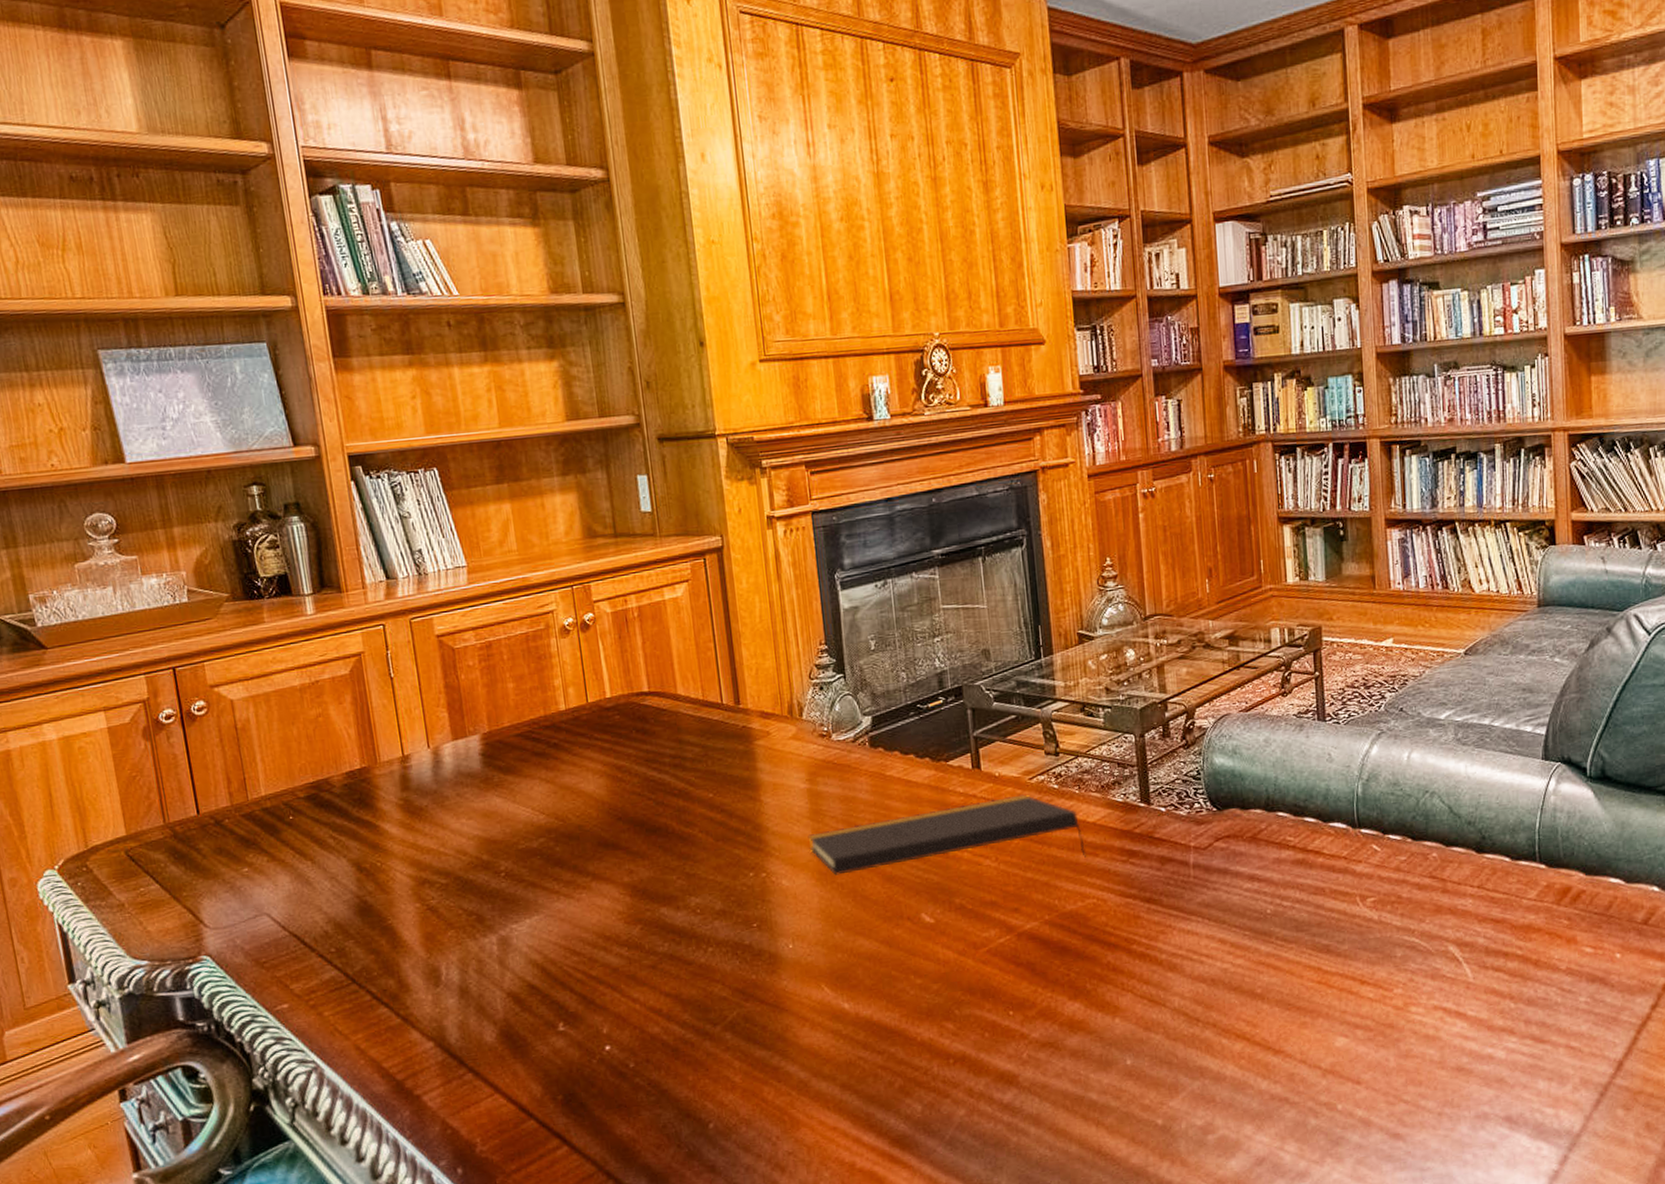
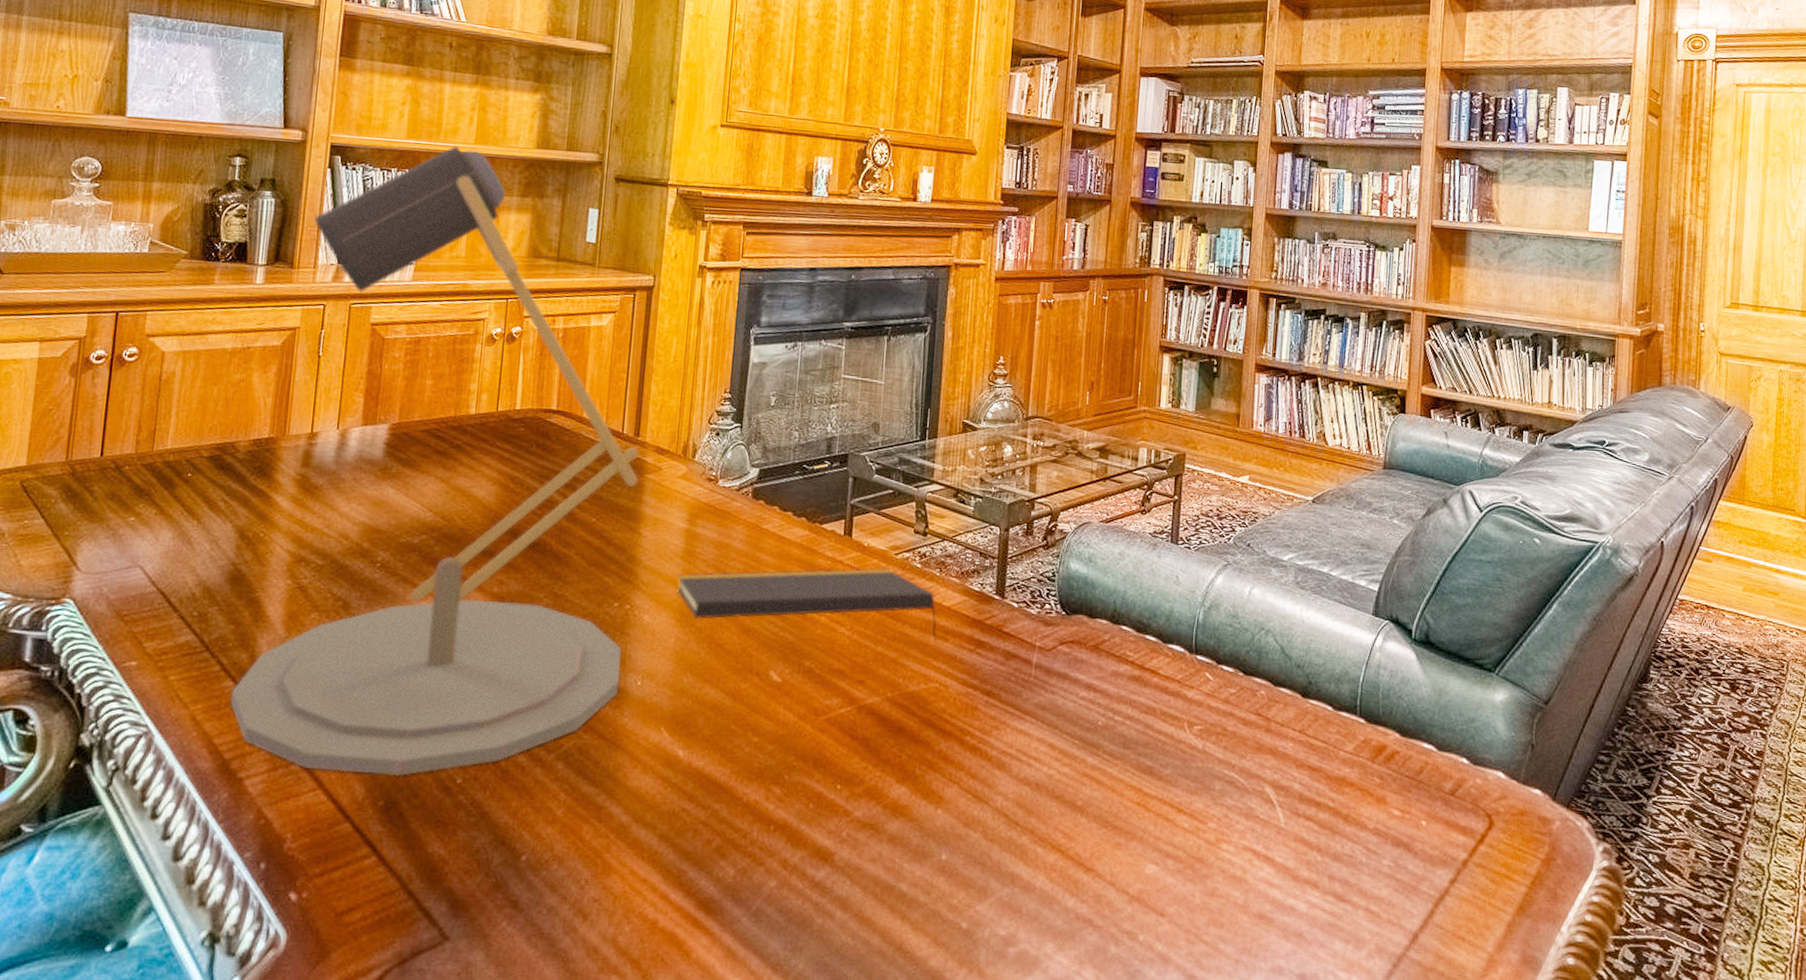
desk lamp: none [350,433,772,1077] -> present [230,146,639,777]

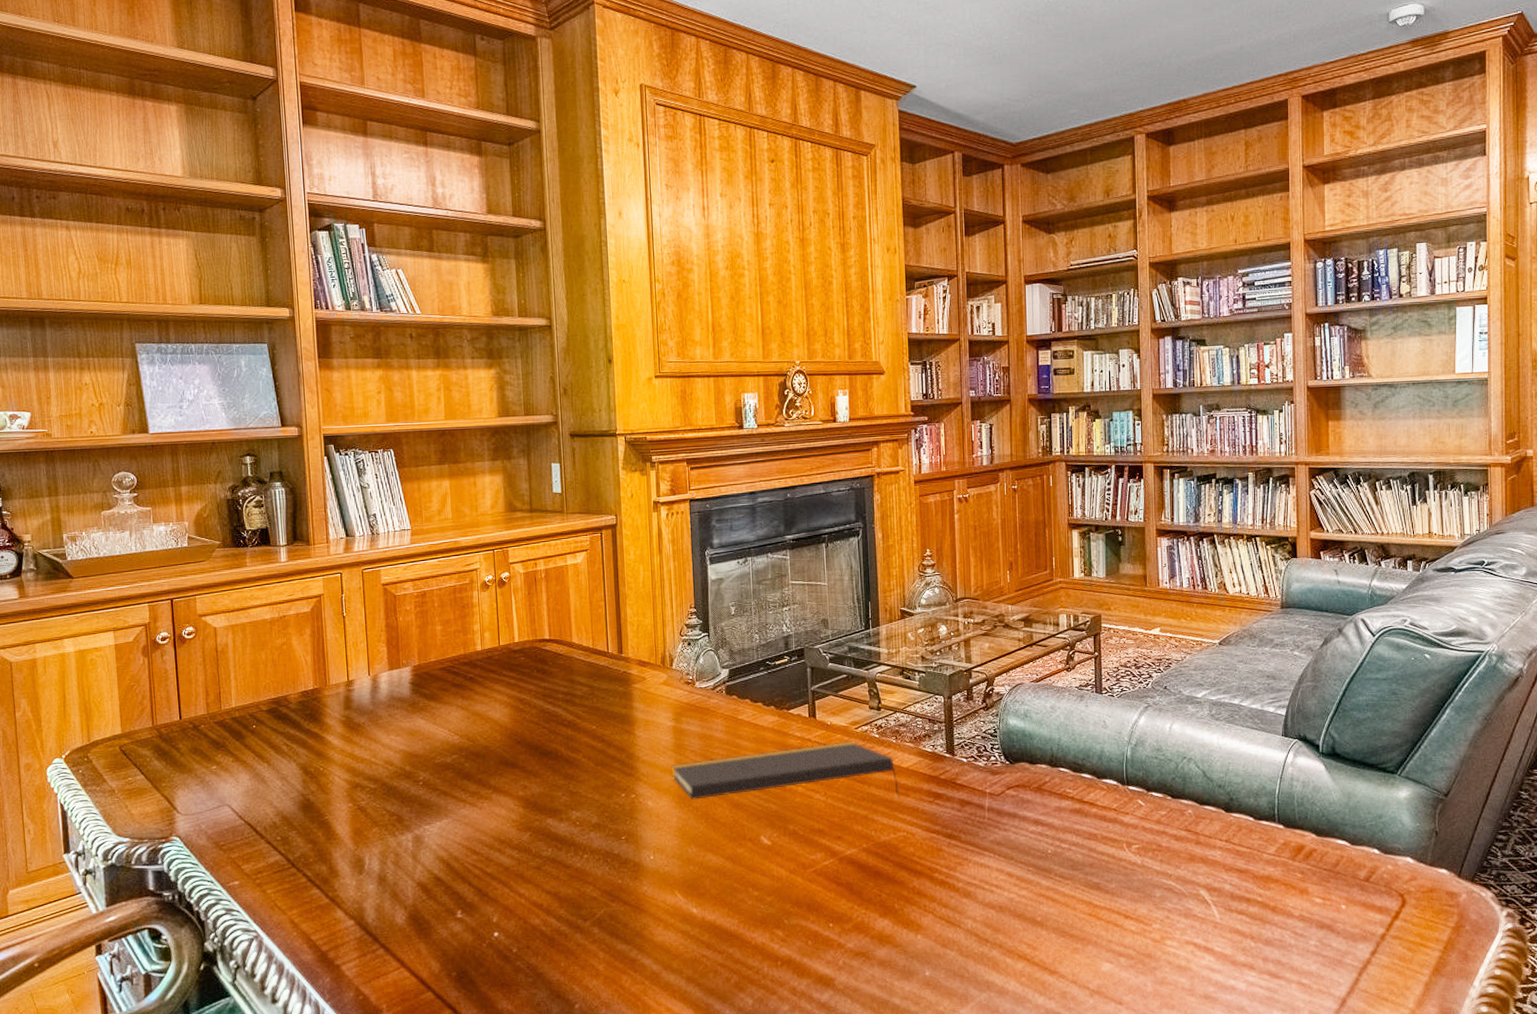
desk lamp: present [230,146,639,777] -> none [319,423,636,953]

